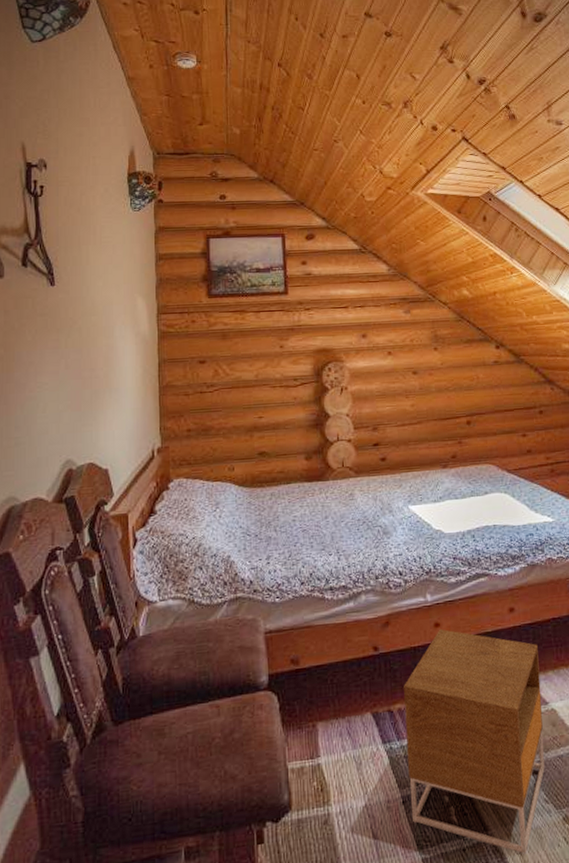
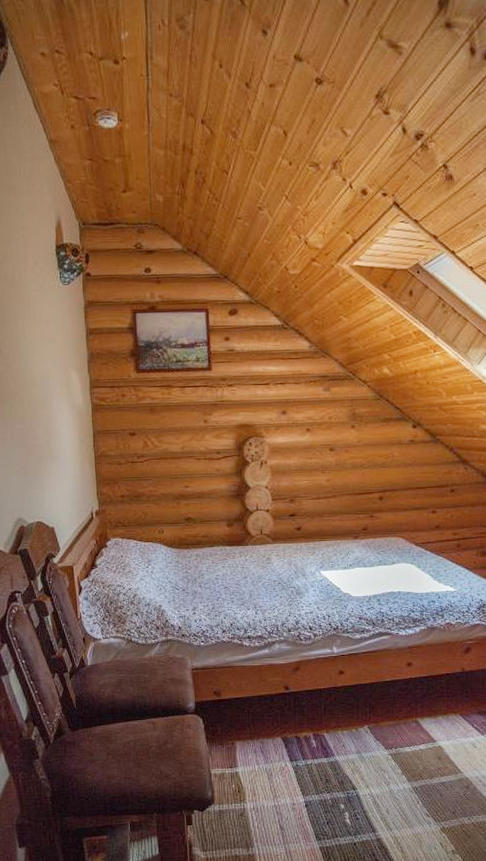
nightstand: present [404,628,545,854] -> none [310,675,431,851]

